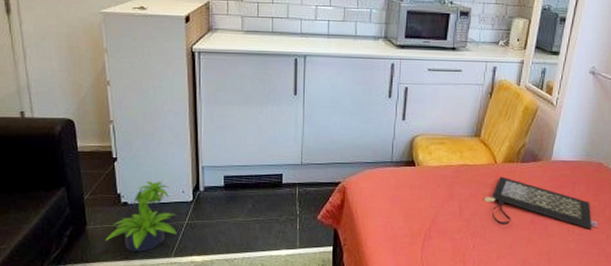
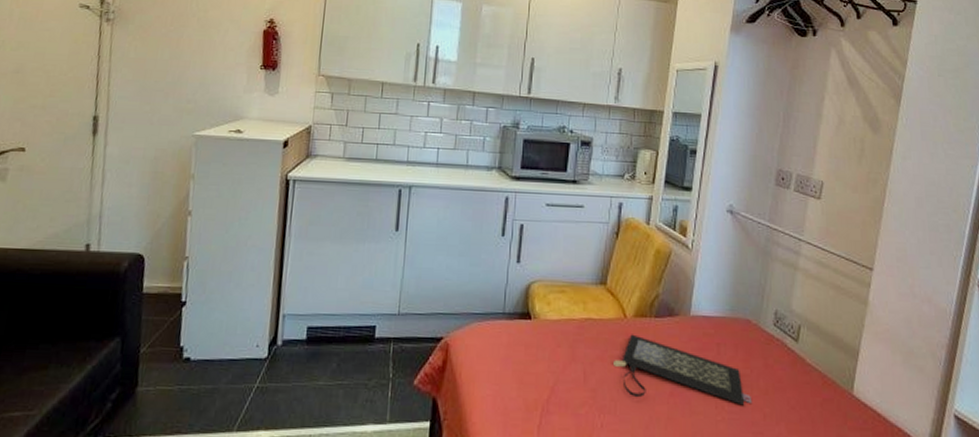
potted plant: present [105,181,177,252] -> none [156,331,247,423]

